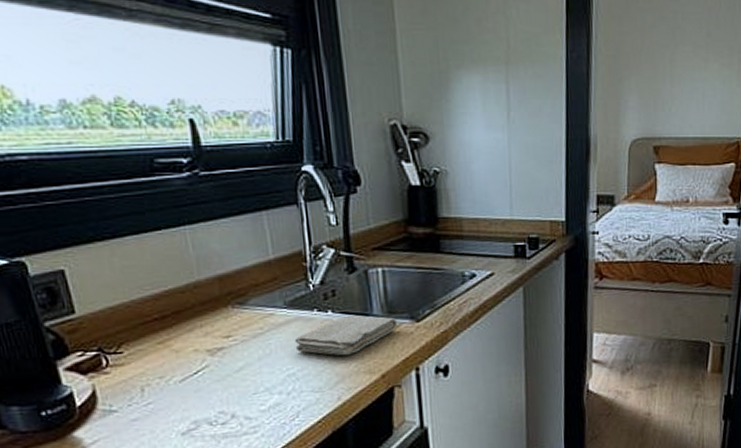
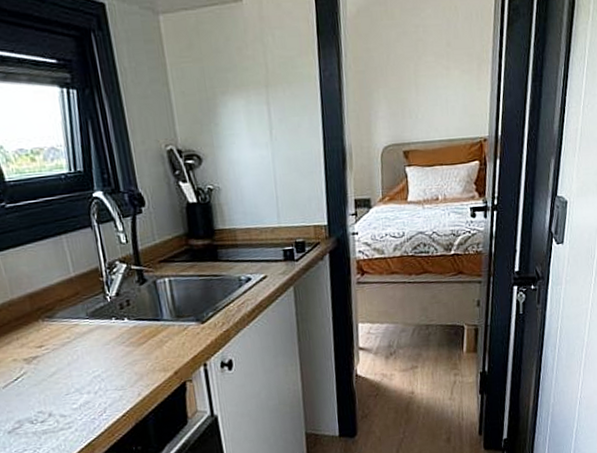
washcloth: present [294,315,398,356] -> none [97,321,186,357]

